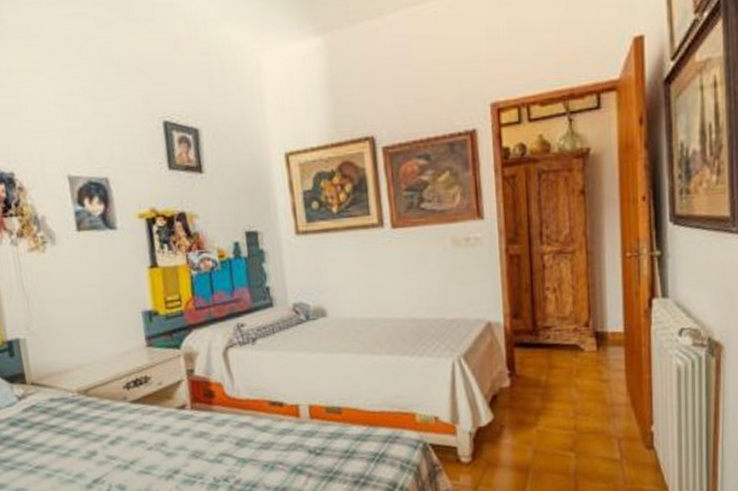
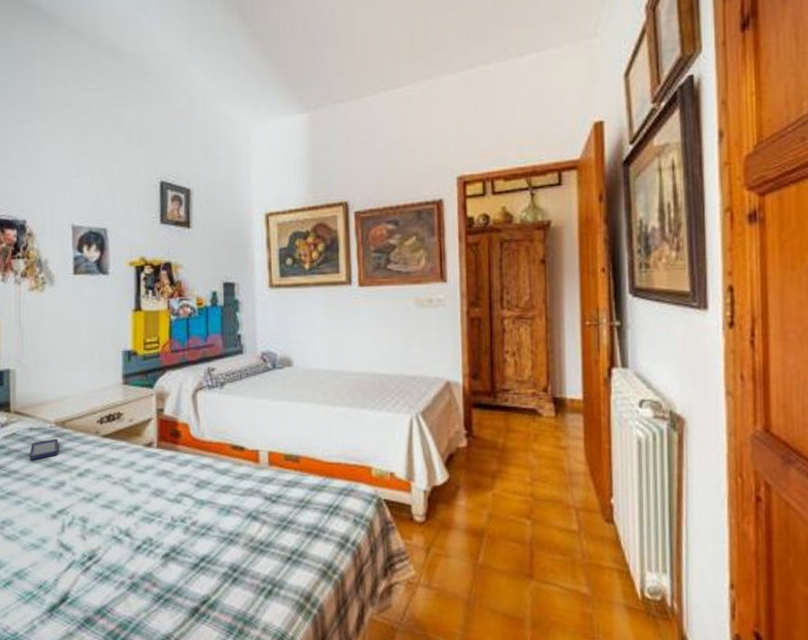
mobile phone: none [53,407,86,432] -> present [29,438,59,460]

